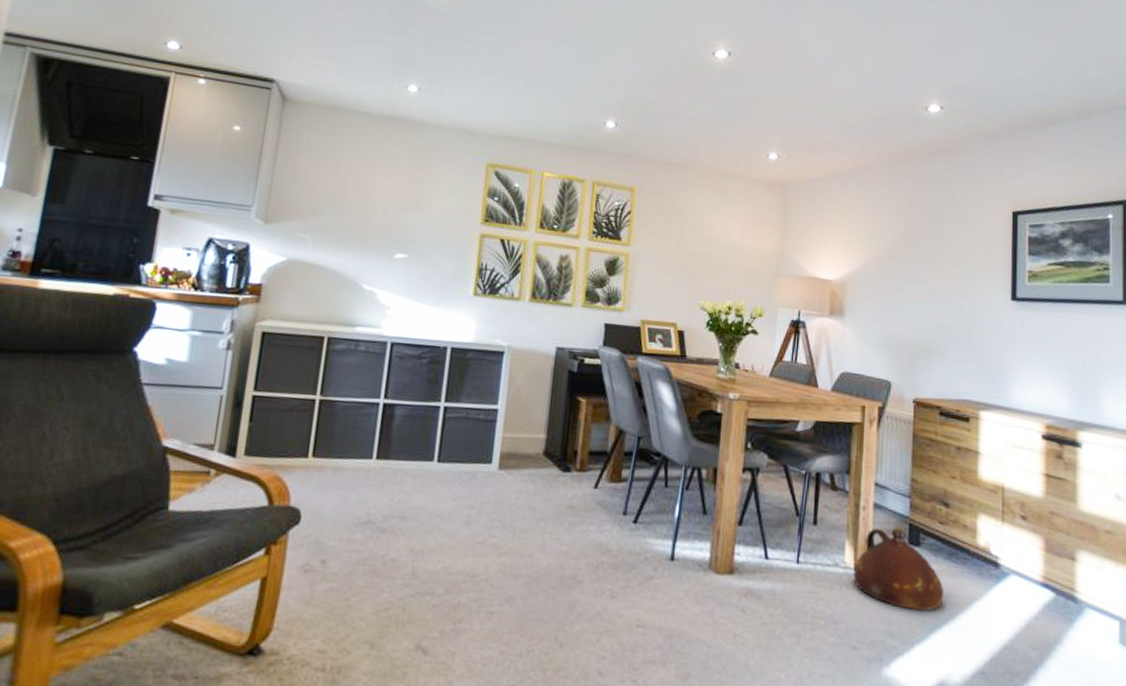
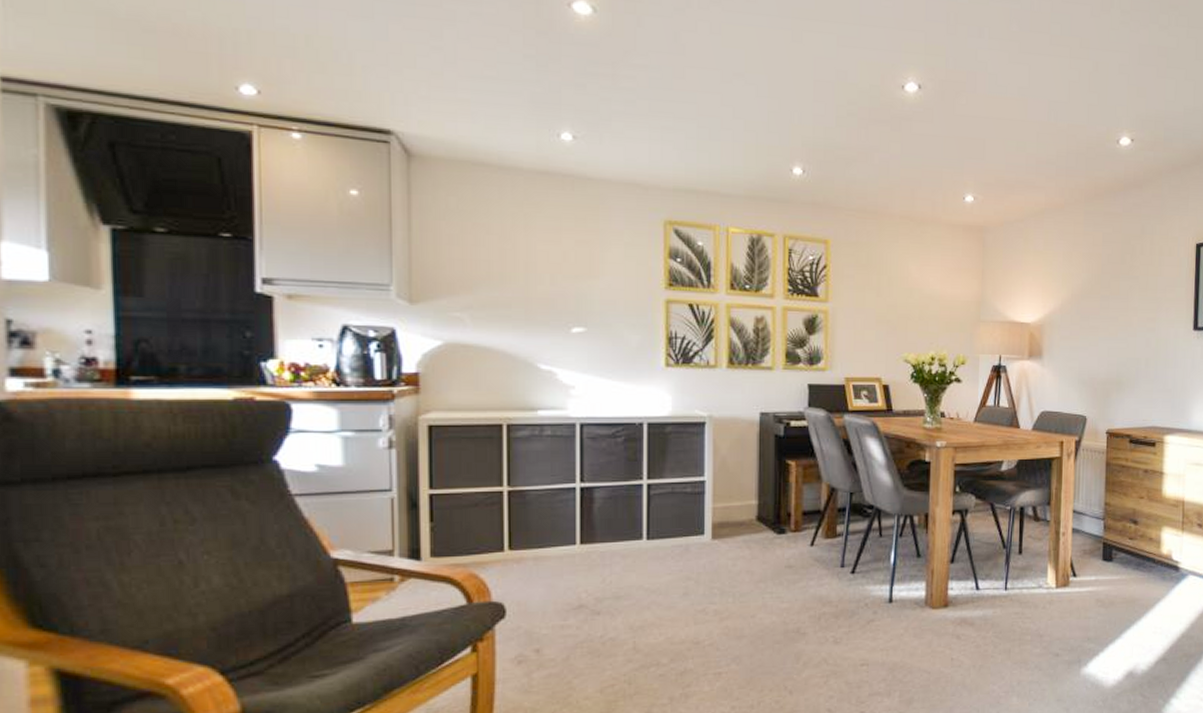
ceramic jug: present [853,526,944,611] -> none [1055,546,1133,616]

